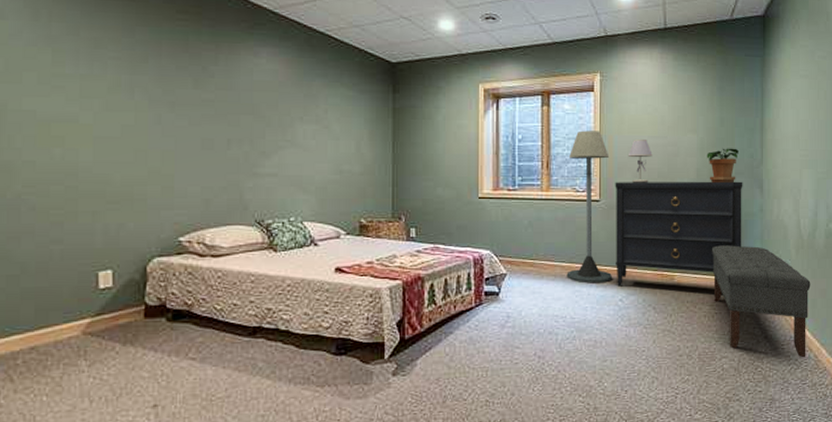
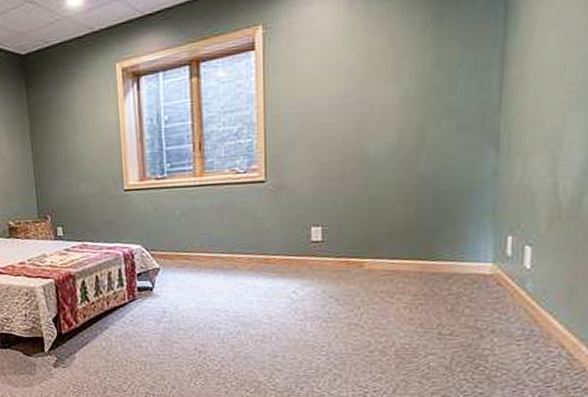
floor lamp: present [566,130,612,284] -> none [226,98,282,275]
dresser: present [615,181,743,287] -> none [284,138,468,277]
table lamp: present [627,139,653,183] -> none [301,101,335,157]
potted plant: present [706,148,739,182] -> none [413,95,463,145]
bench: present [711,245,811,358] -> none [416,220,570,356]

